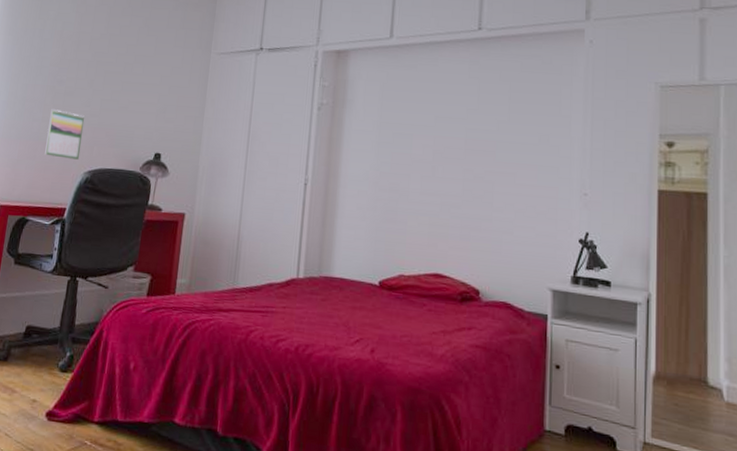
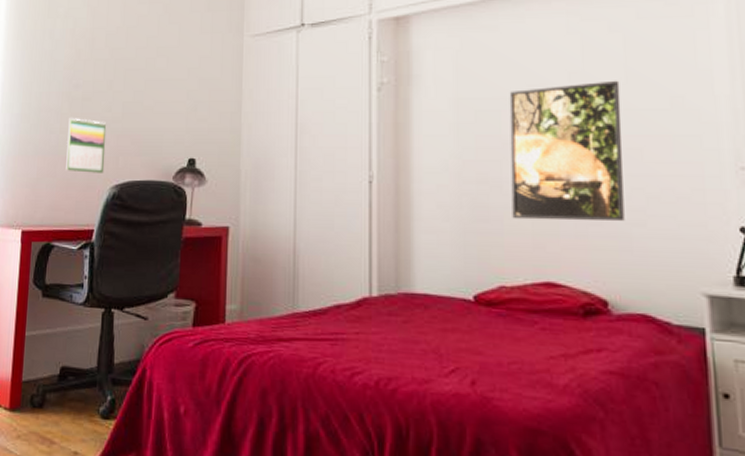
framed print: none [414,118,504,229] -> present [509,80,625,221]

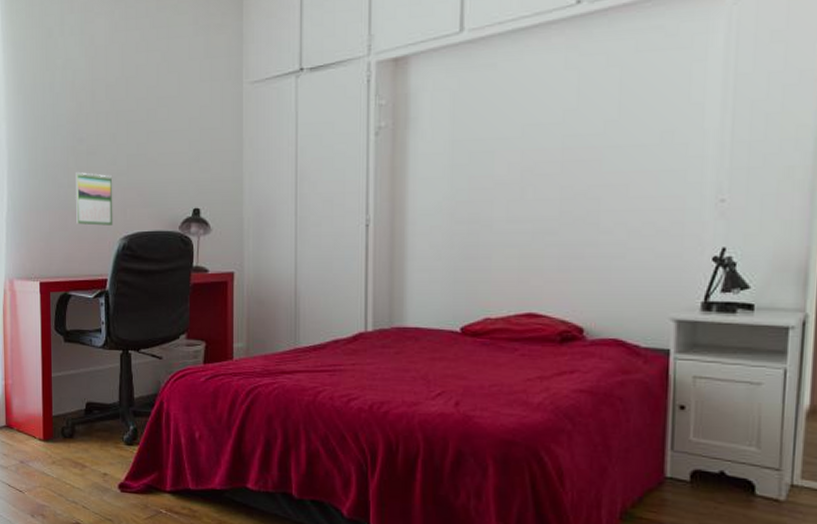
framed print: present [509,80,625,221] -> none [500,116,613,256]

